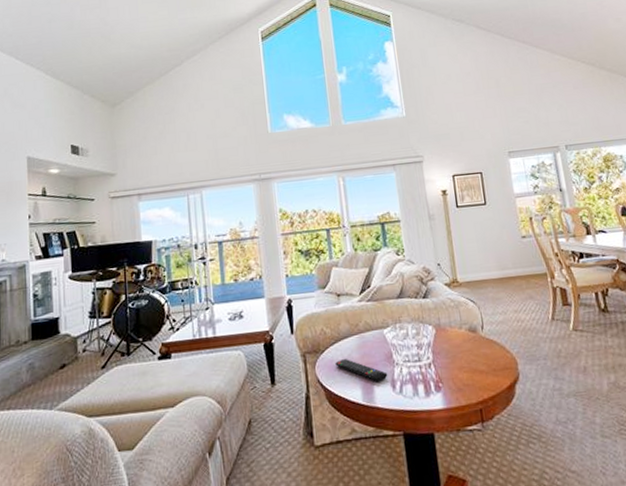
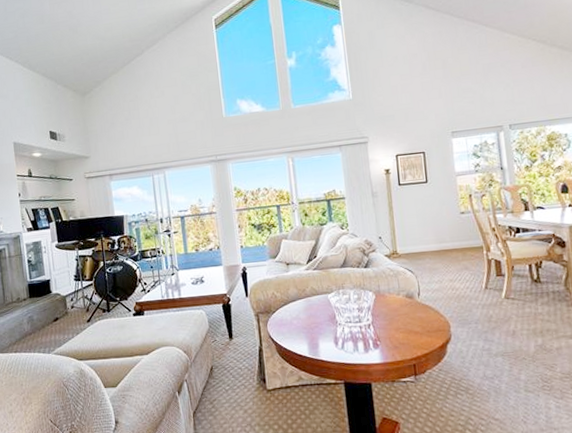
remote control: present [335,359,388,382] -> none [285,319,332,339]

